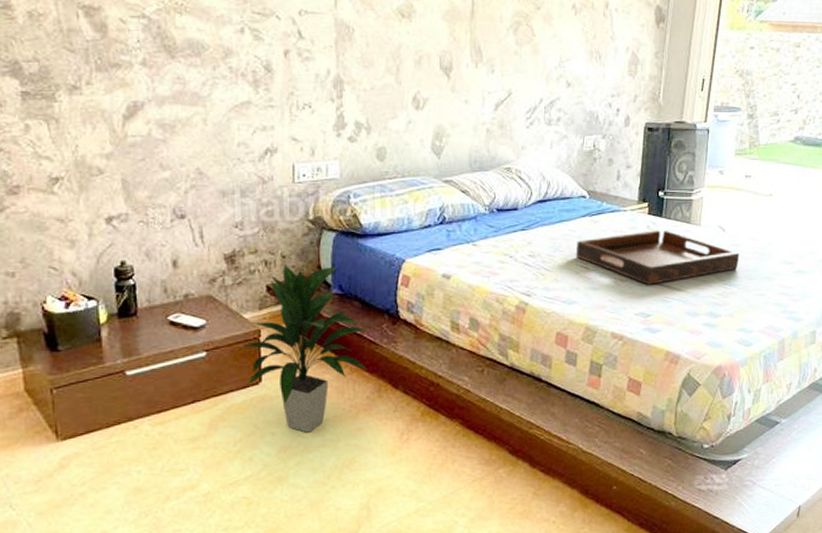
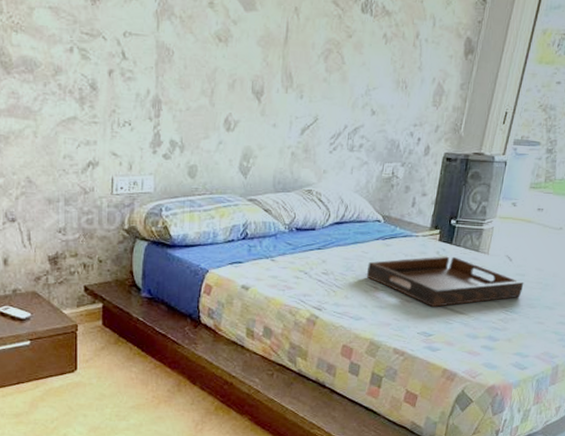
indoor plant: present [241,265,368,433] -> none [60,268,172,417]

